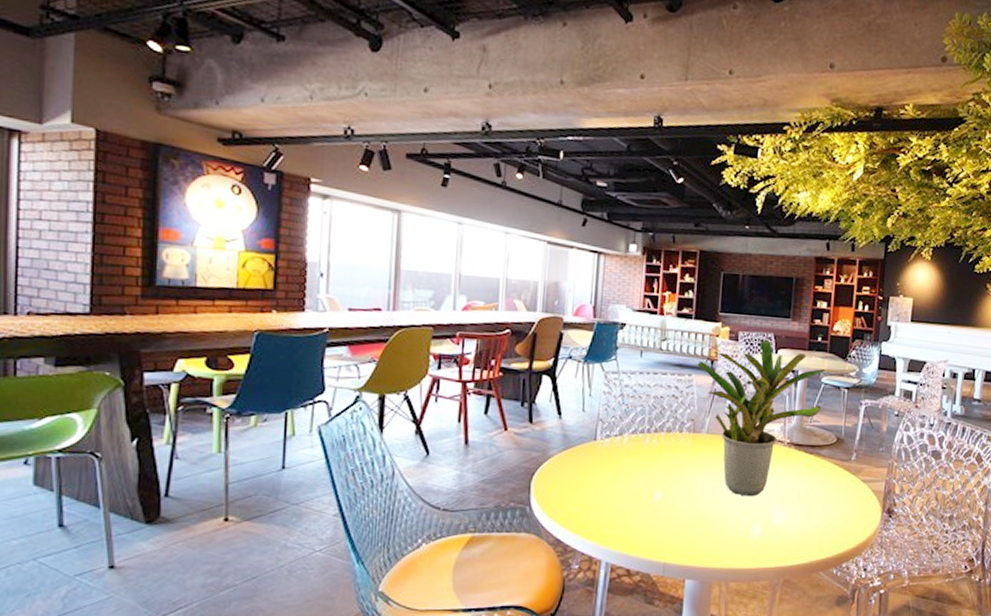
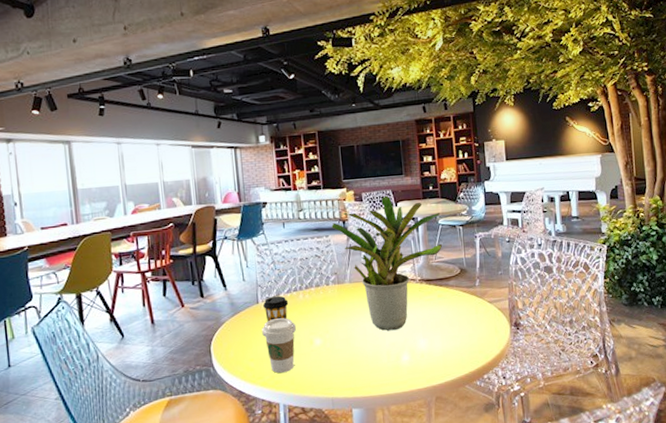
coffee cup: none [595,461,636,526] -> present [262,318,296,373]
coffee cup: none [601,435,632,464] -> present [263,295,289,322]

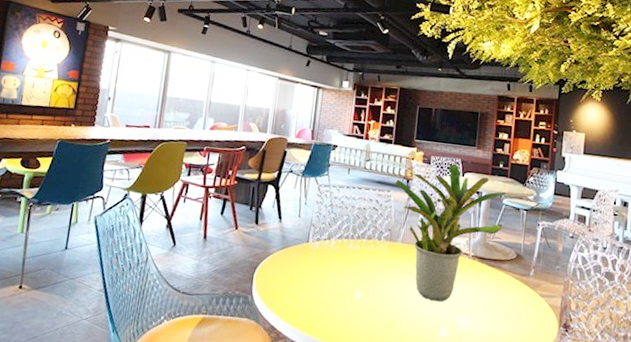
coffee cup: present [262,318,296,373] -> none [306,261,340,319]
coffee cup: present [263,295,289,322] -> none [313,238,338,264]

